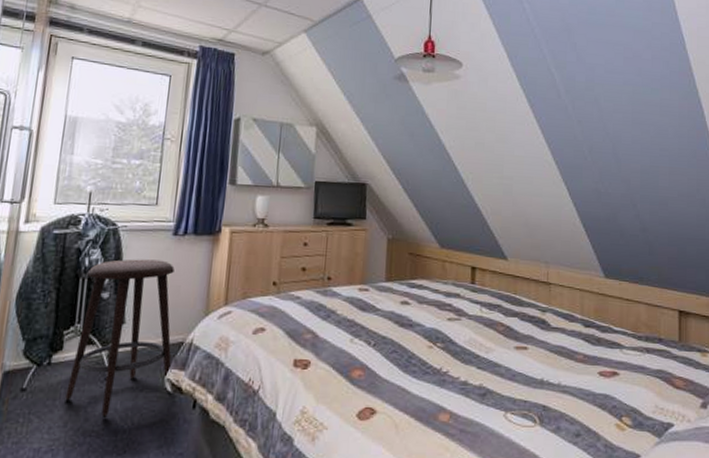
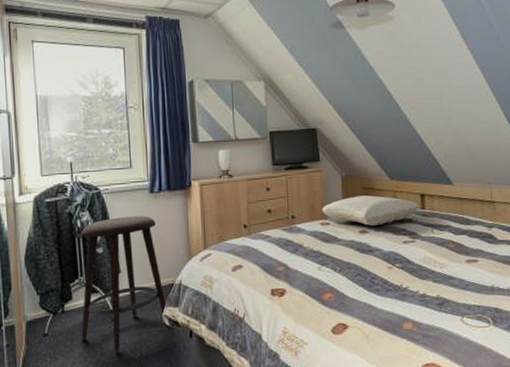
pillow: none [362,262,469,297] -> present [322,195,419,226]

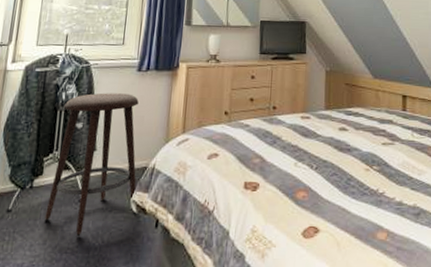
pillow: present [322,195,419,226] -> none [303,92,401,124]

